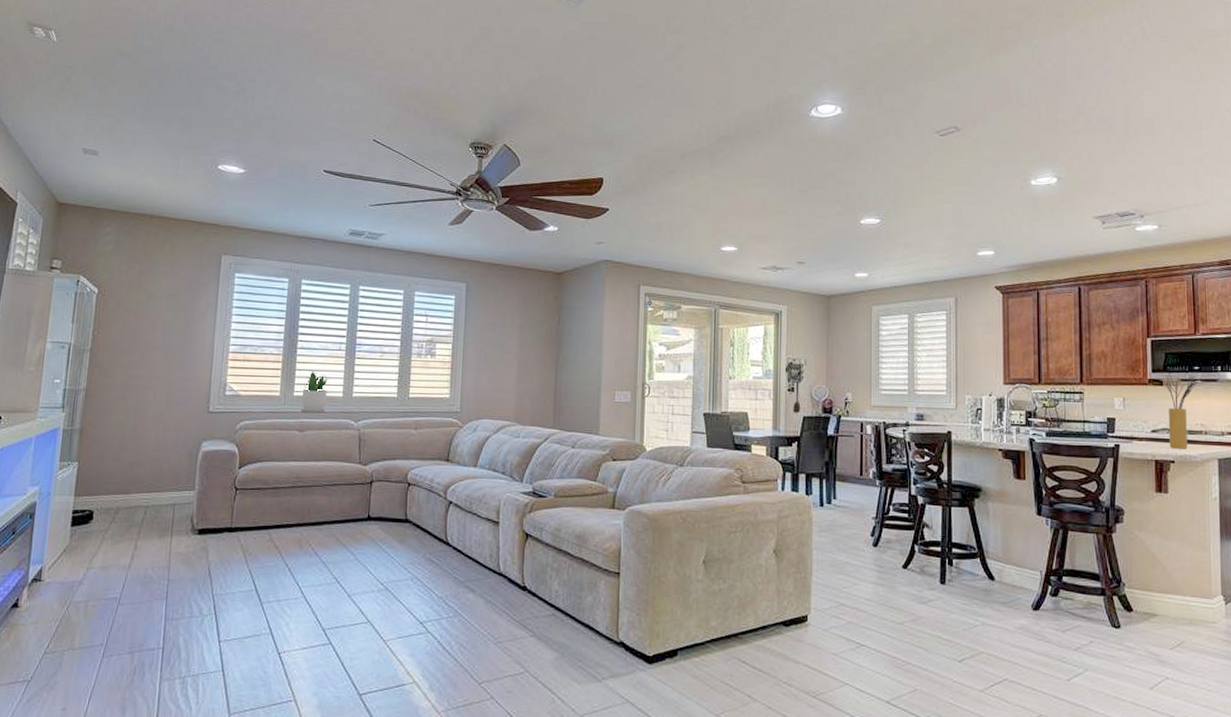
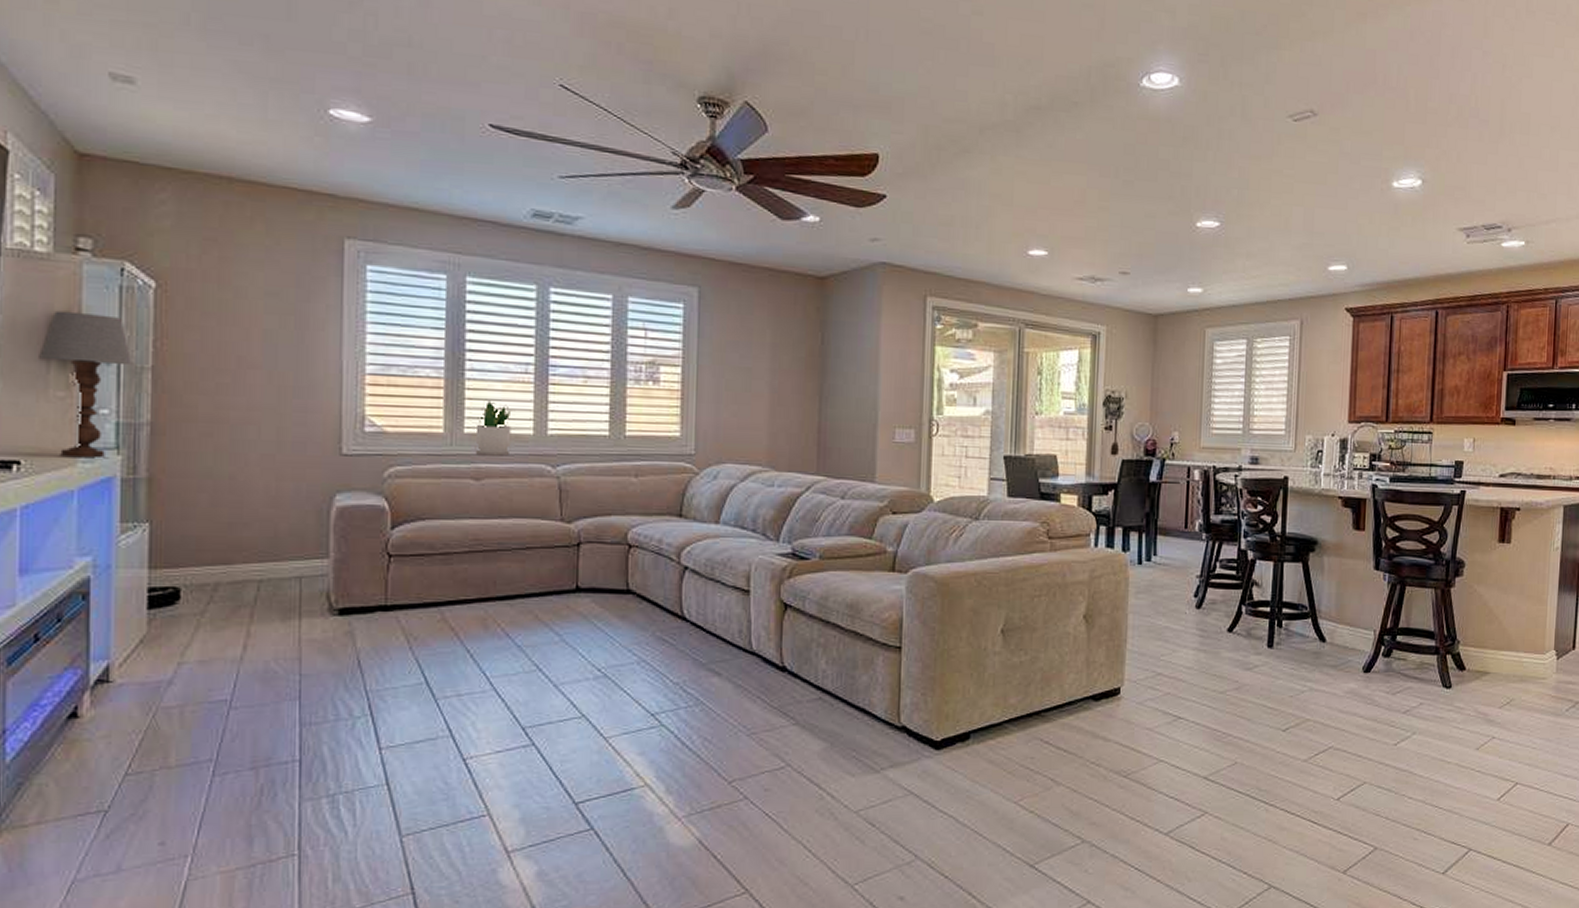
table lamp: none [20,310,79,415] -> present [39,310,133,459]
vase: present [1165,373,1201,449] -> none [1516,411,1555,495]

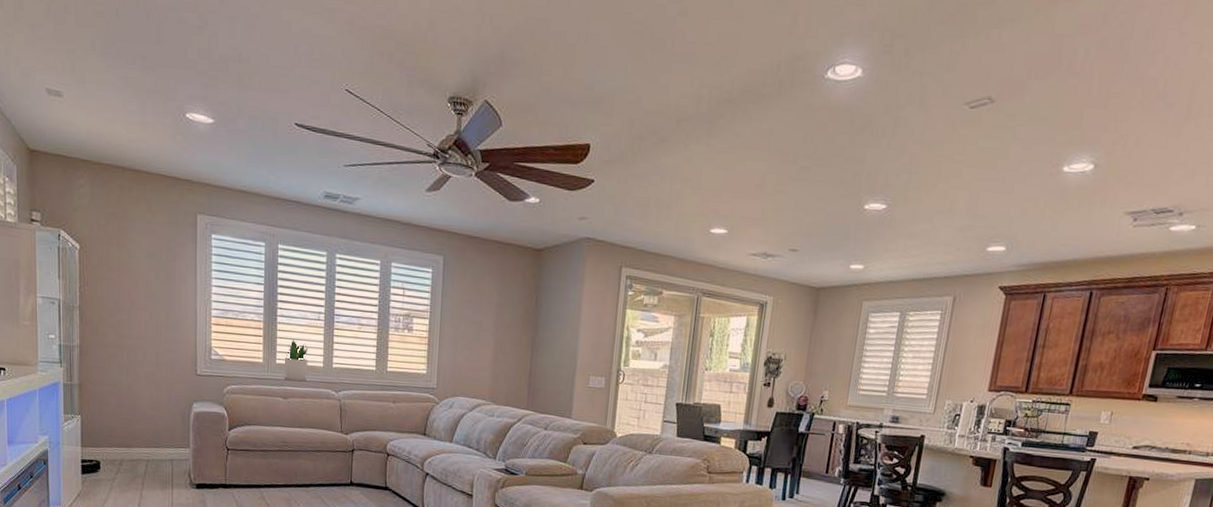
table lamp: present [39,310,133,459] -> none [13,264,68,369]

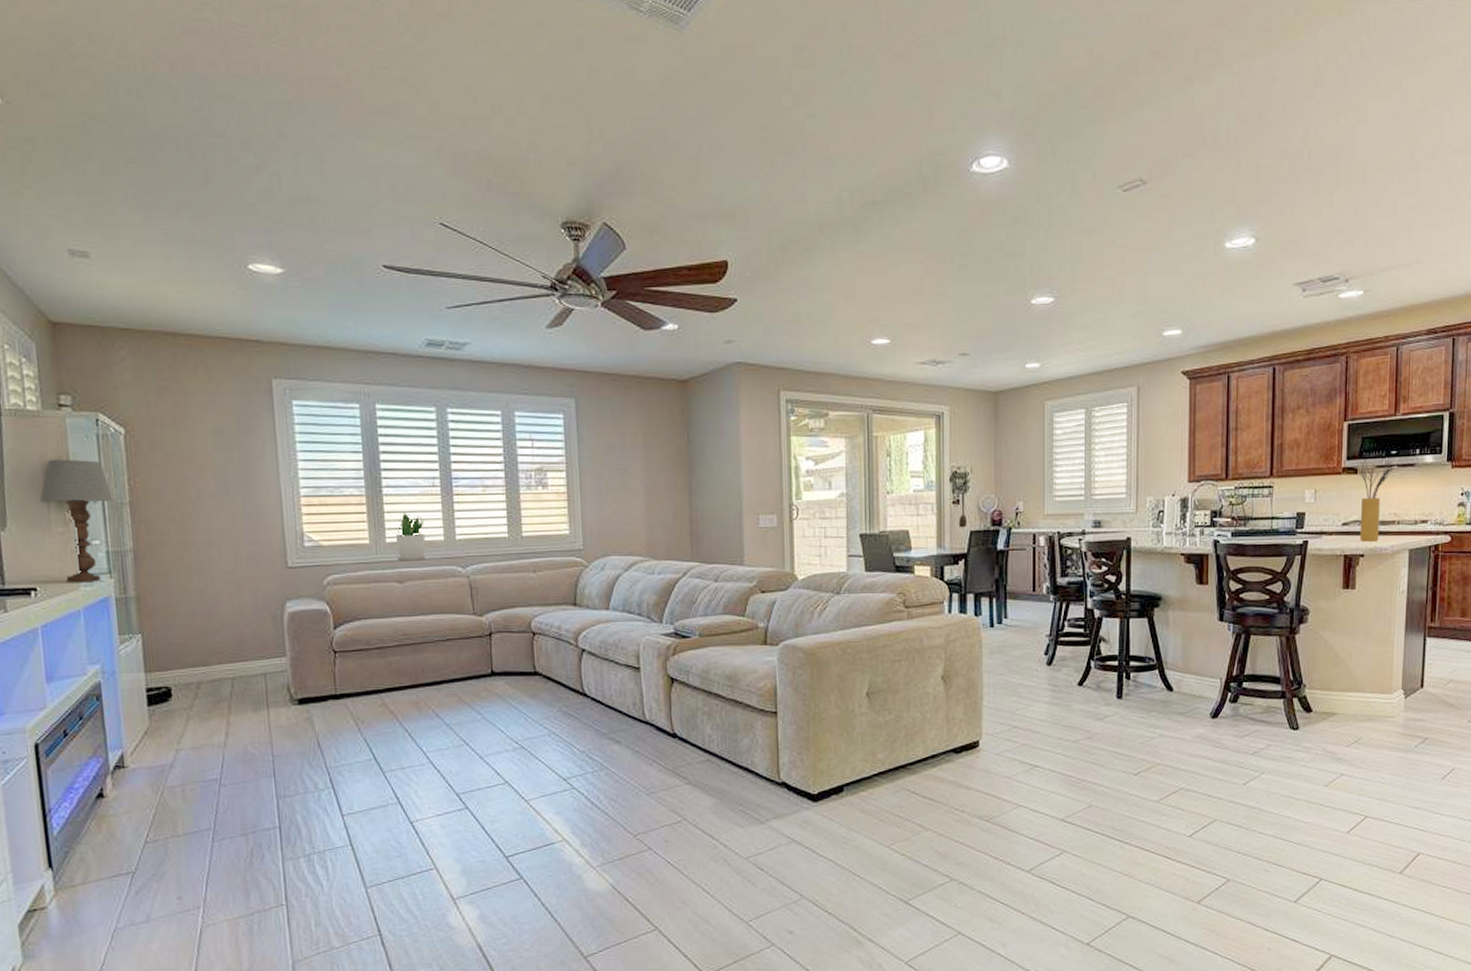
table lamp: none [13,264,68,369] -> present [40,459,114,583]
vase: none [1147,389,1200,468] -> present [1359,460,1398,542]

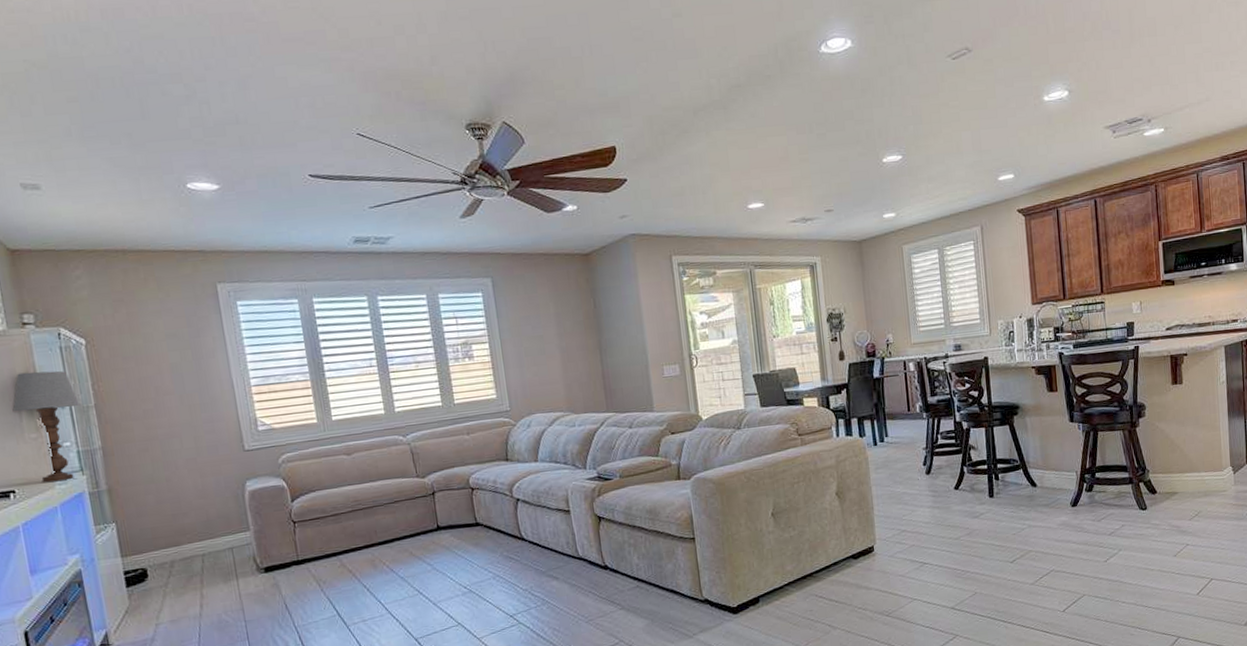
planter: present [396,511,426,563] -> none [340,391,370,437]
vase: present [1359,460,1398,542] -> none [1176,271,1208,343]

